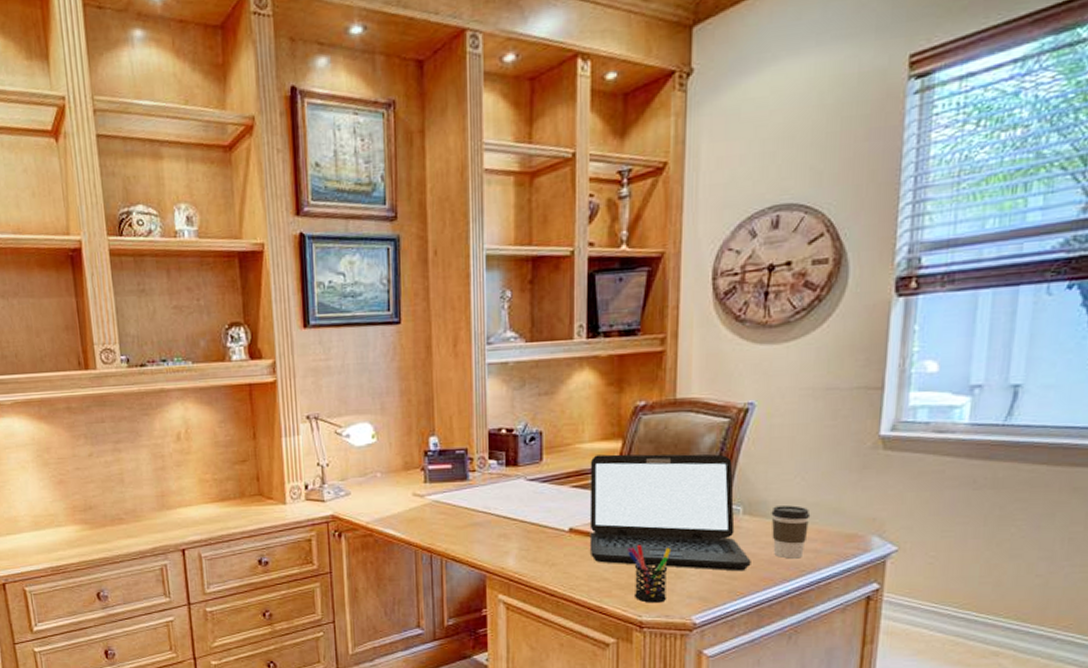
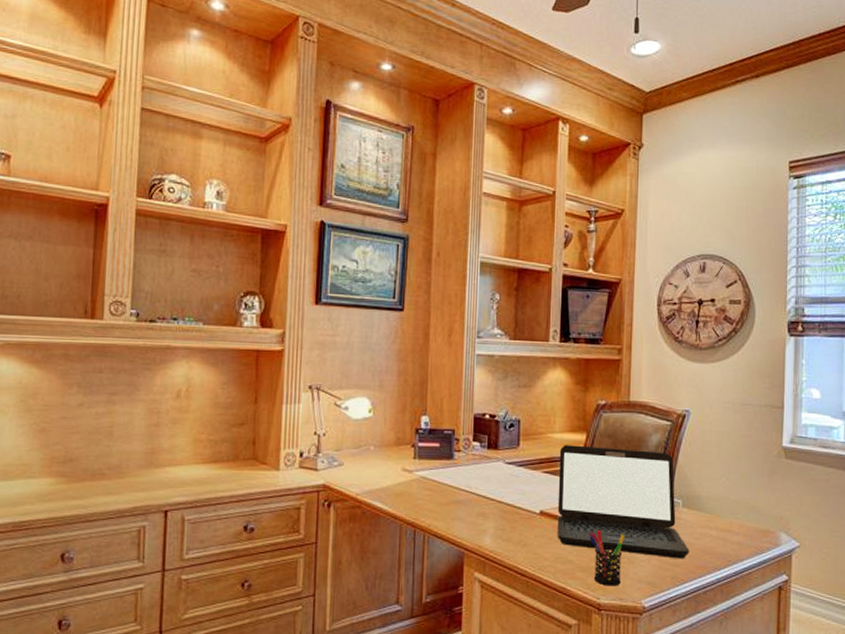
coffee cup: present [771,505,811,559] -> none [704,501,734,550]

